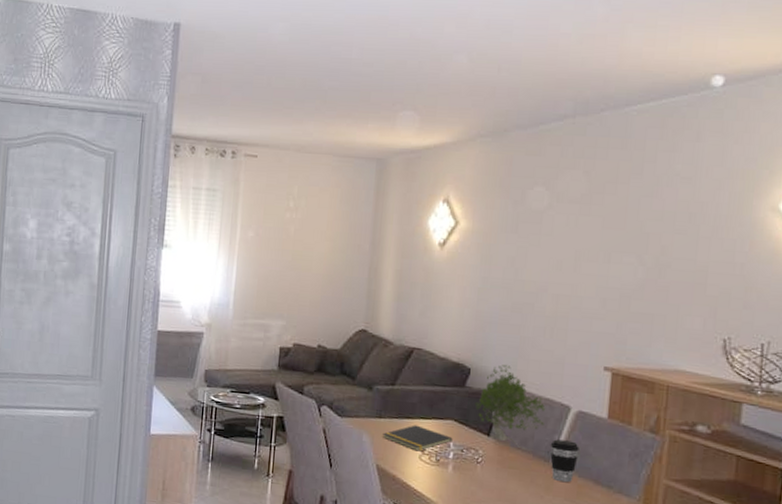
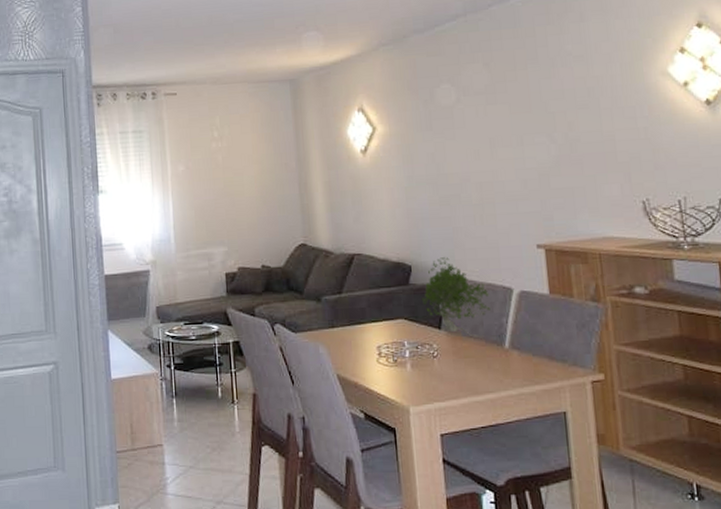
notepad: present [382,425,453,451] -> none [338,329,406,355]
coffee cup: present [550,439,580,483] -> none [500,321,529,364]

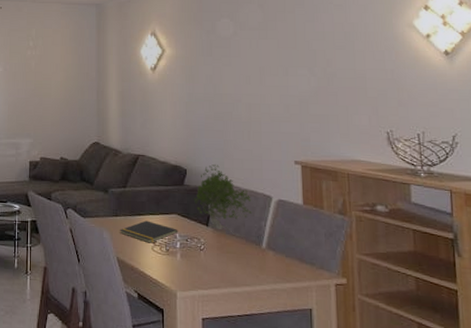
notepad: none [338,329,406,355] -> present [120,220,178,243]

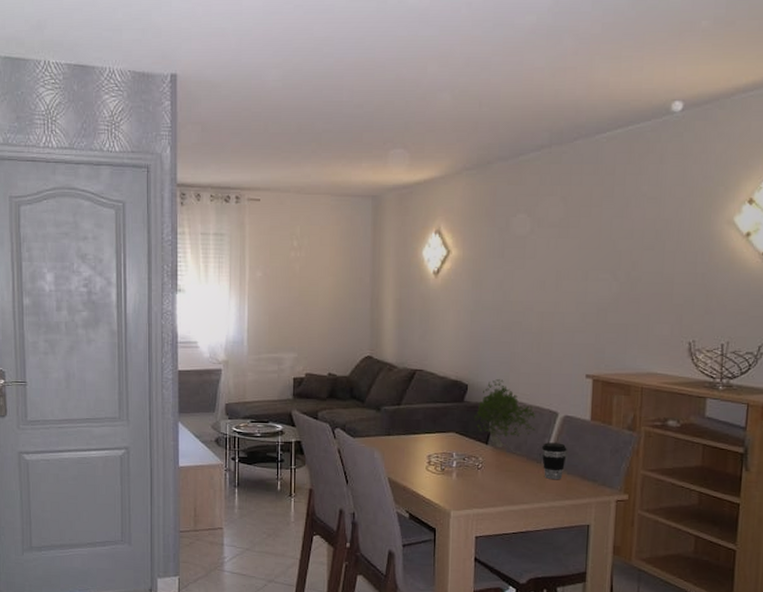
notepad: present [120,220,178,243] -> none [392,439,455,463]
coffee cup: none [259,225,284,263] -> present [541,442,567,480]

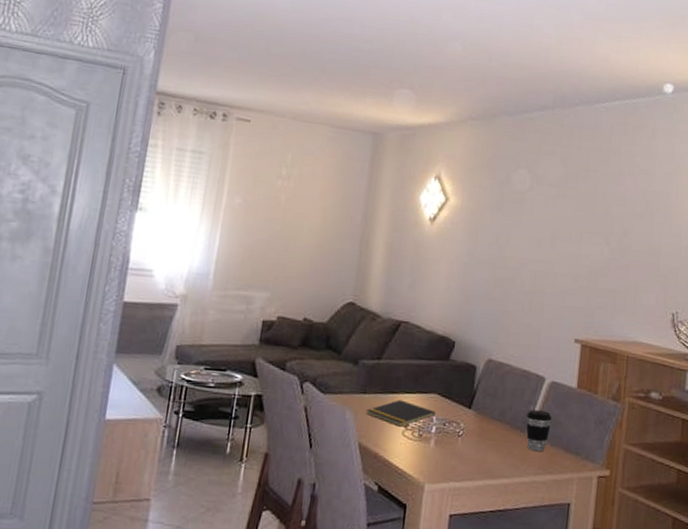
notepad: none [392,439,455,463] -> present [366,399,436,427]
plant: present [473,379,536,457] -> none [458,338,523,424]

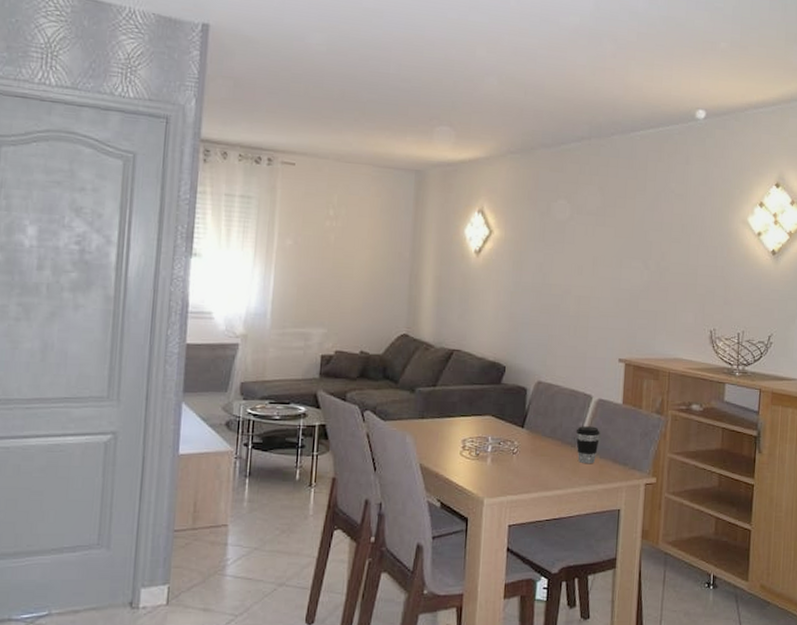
notepad: present [366,399,436,427] -> none [425,423,491,448]

